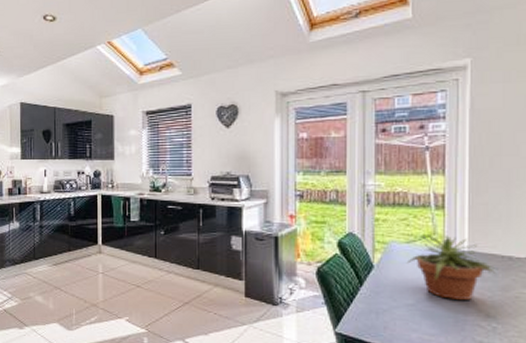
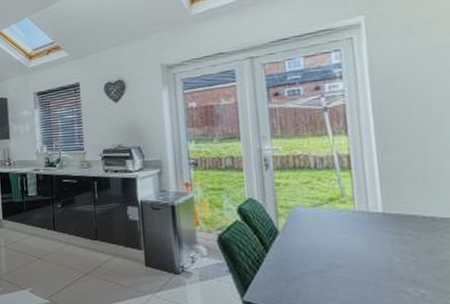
potted plant: present [406,233,495,301] -> none [314,196,417,266]

